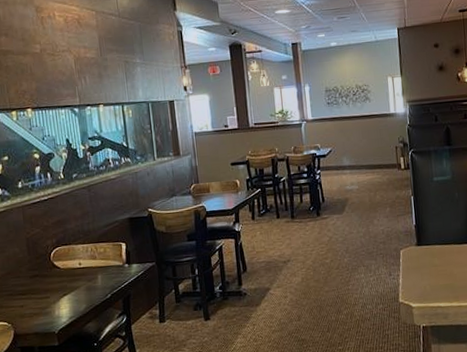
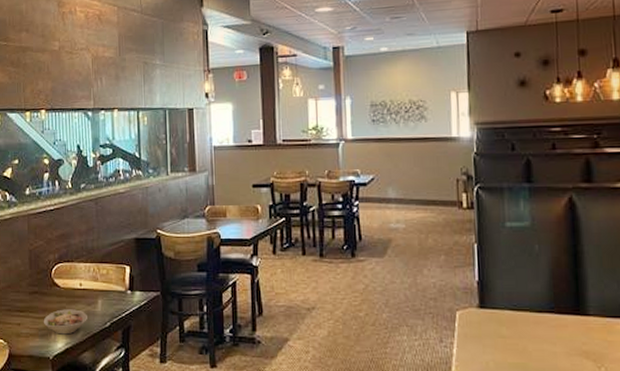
salad: none [46,286,89,311] -> present [43,309,87,335]

